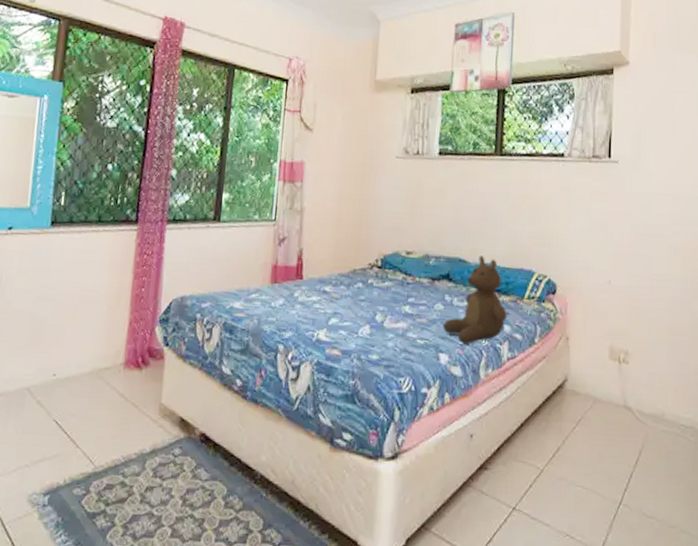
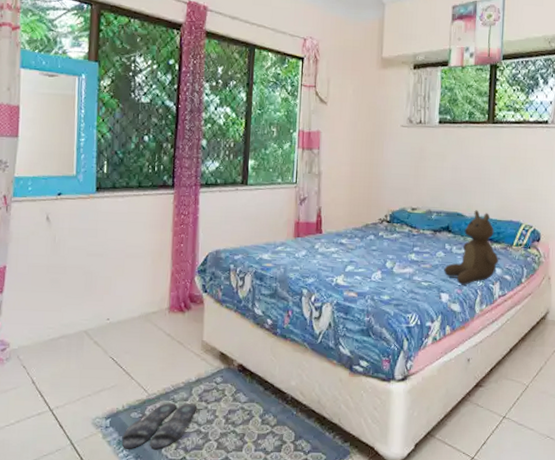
slippers: none [60,477,150,536] -> present [122,402,197,450]

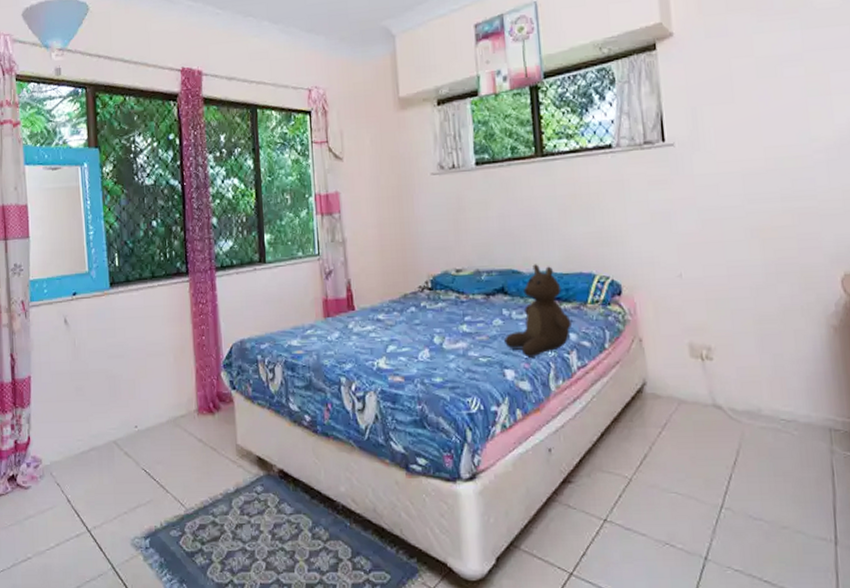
slippers: present [122,402,197,450] -> none [163,517,239,573]

